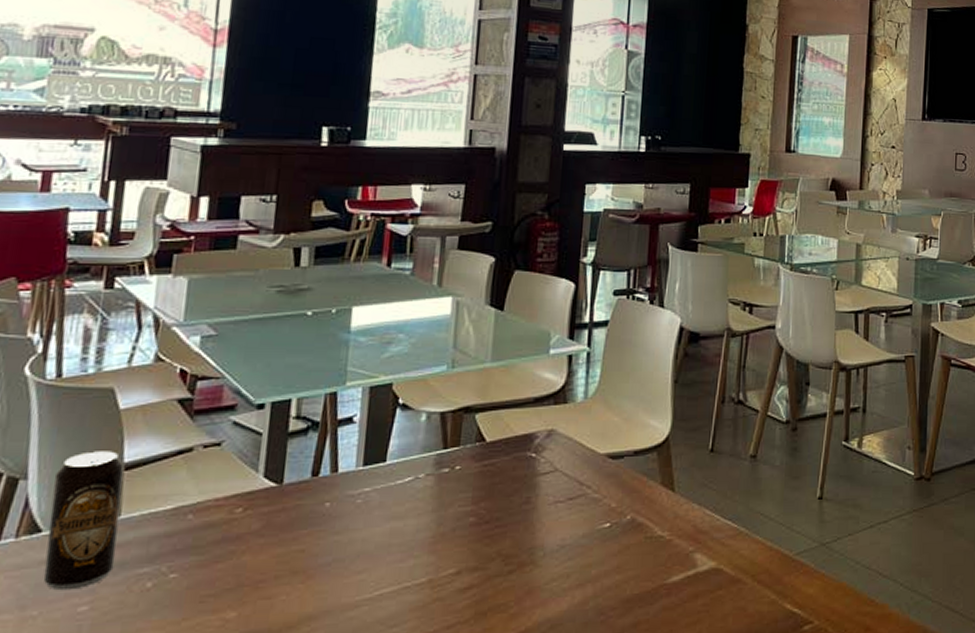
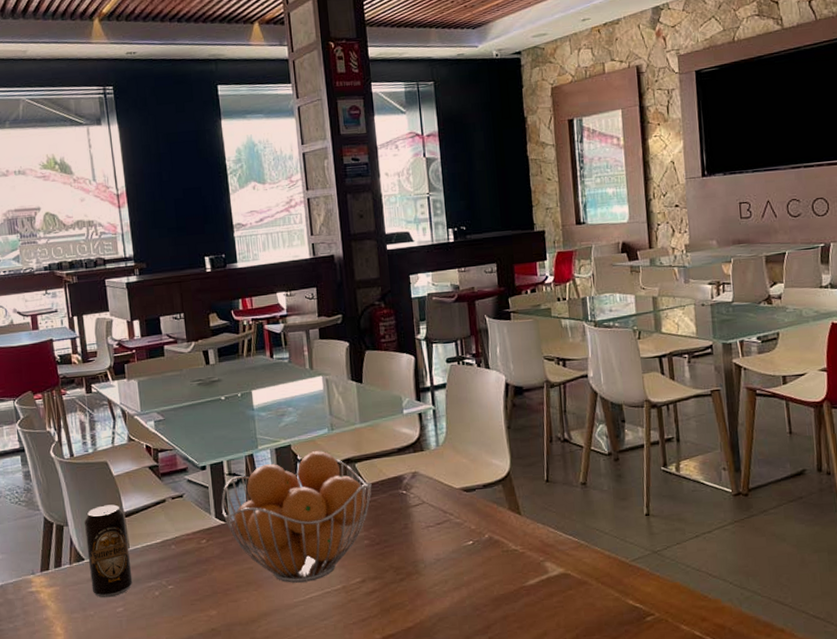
fruit basket: none [275,394,493,573] -> present [221,451,372,583]

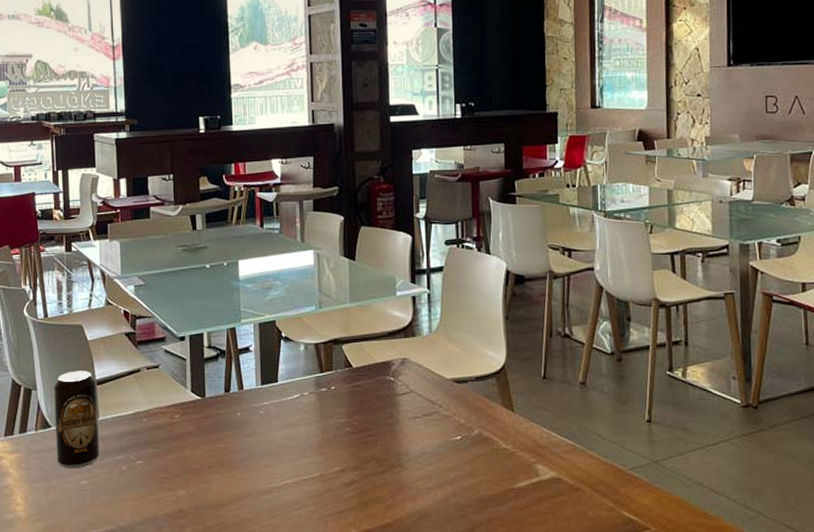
fruit basket: present [221,451,372,583] -> none [198,329,358,467]

